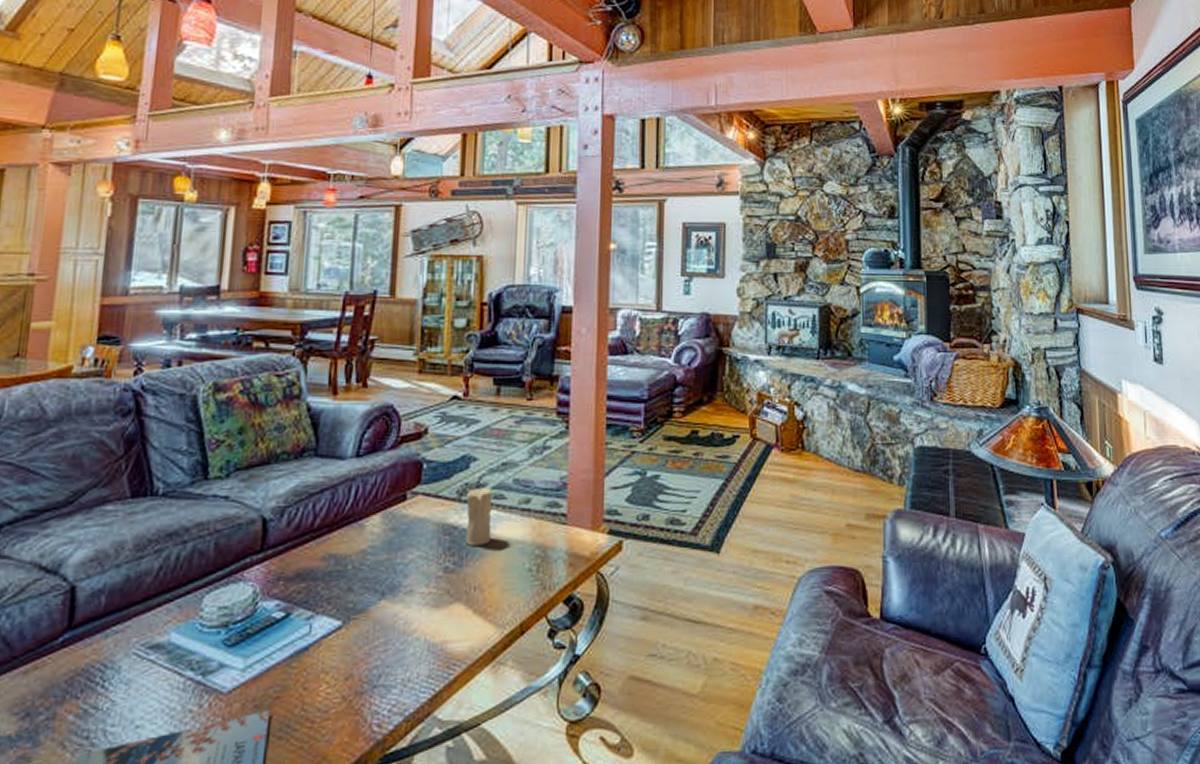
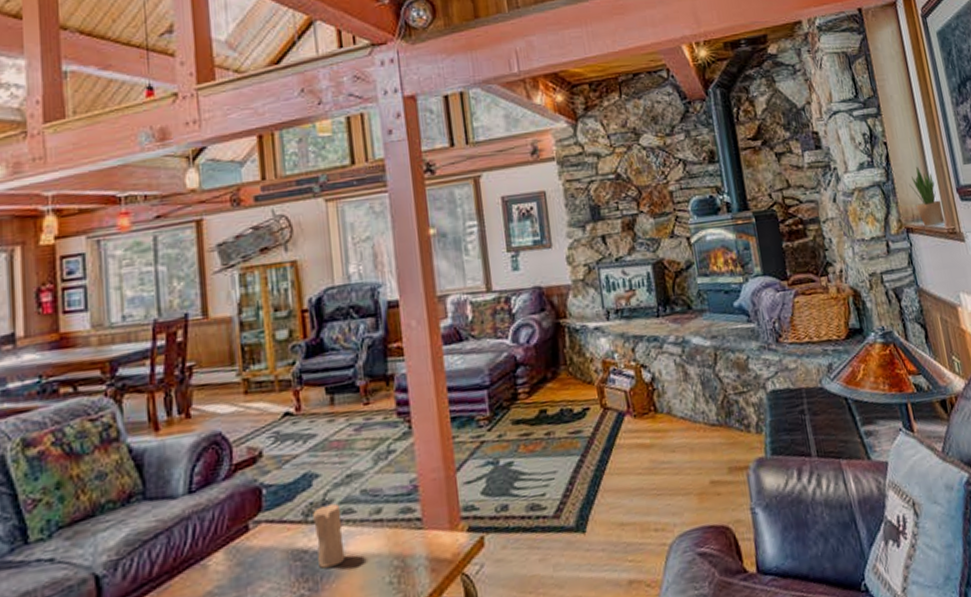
potted plant: none [1086,249,1117,310] -> present [909,166,944,227]

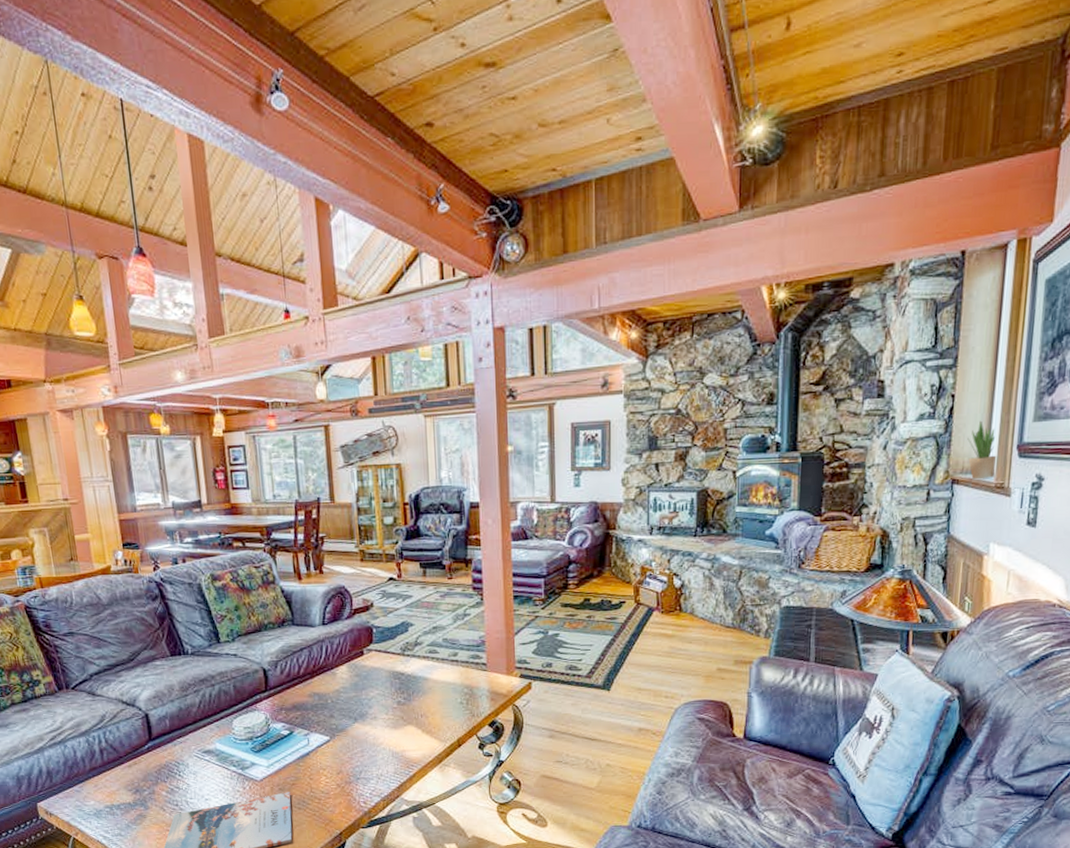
candle: present [313,504,345,569] -> none [408,645,430,687]

